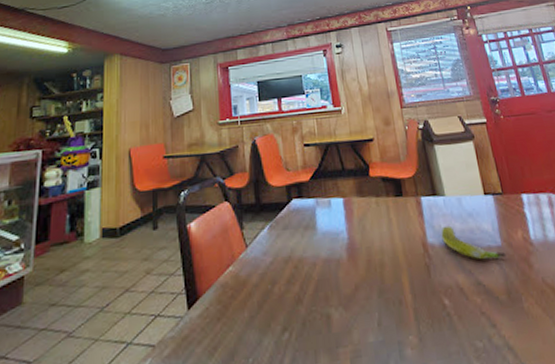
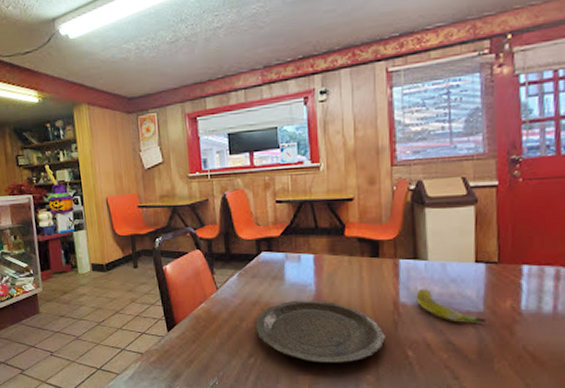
plate: none [288,249,421,329] -> present [255,300,385,363]

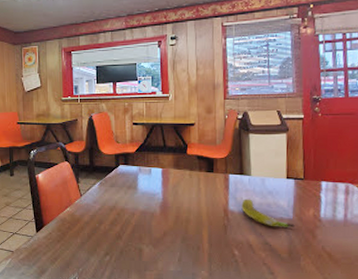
plate: present [255,300,385,363] -> none [112,206,217,261]

